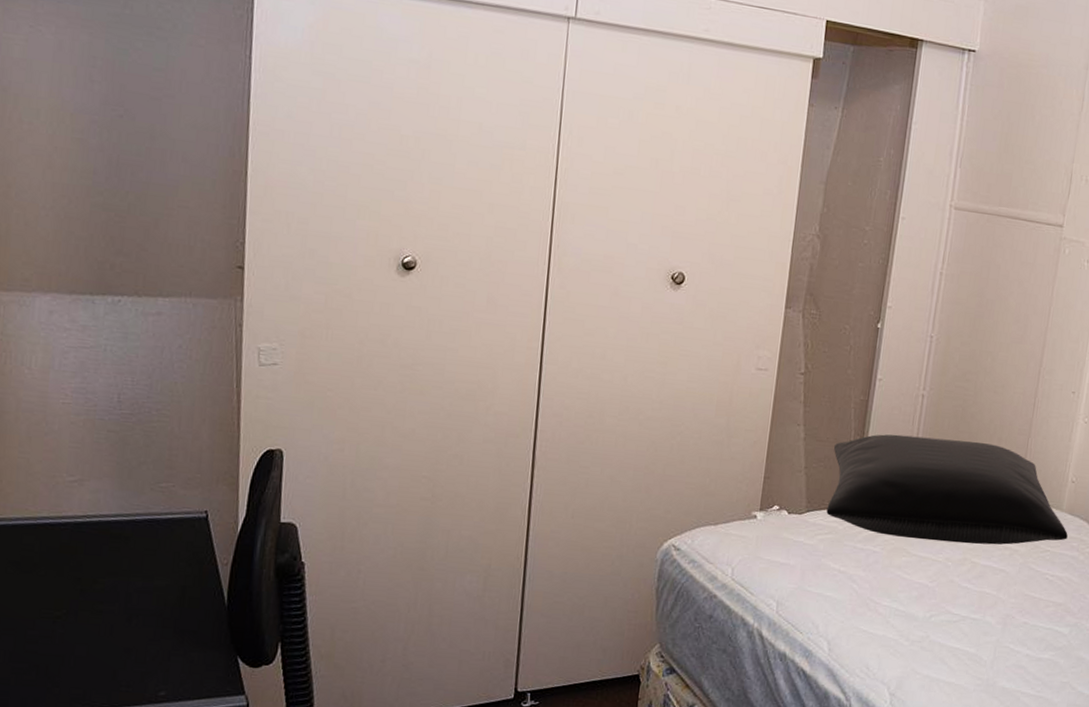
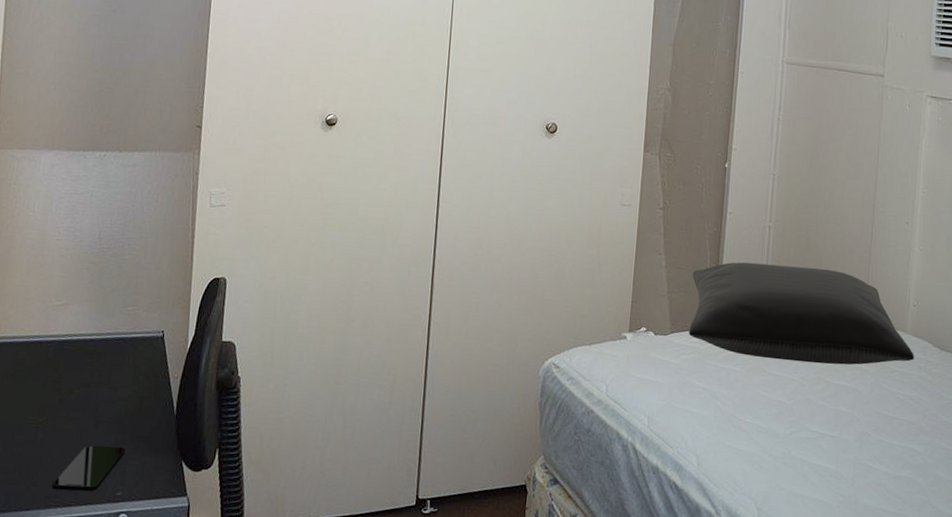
phone: none [79,641,168,692] -> present [52,445,126,492]

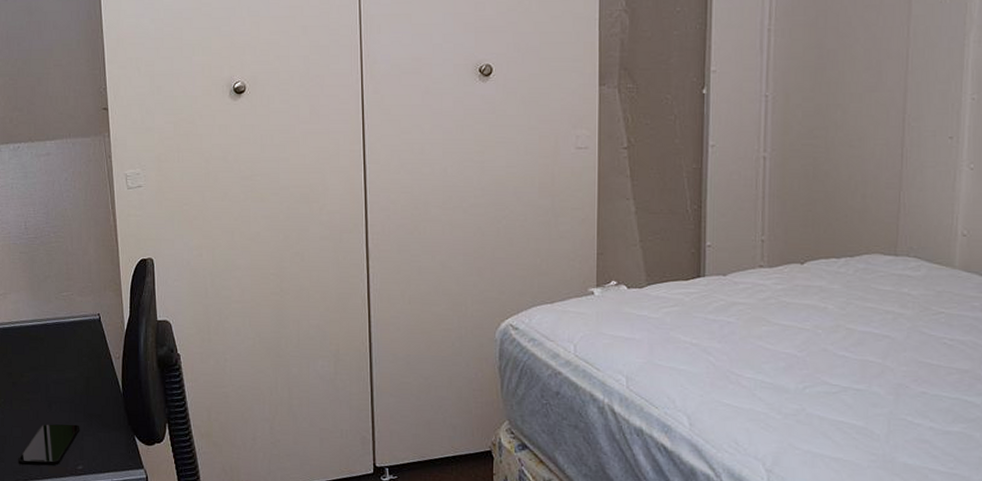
pillow: present [689,262,914,365] -> none [669,200,965,310]

